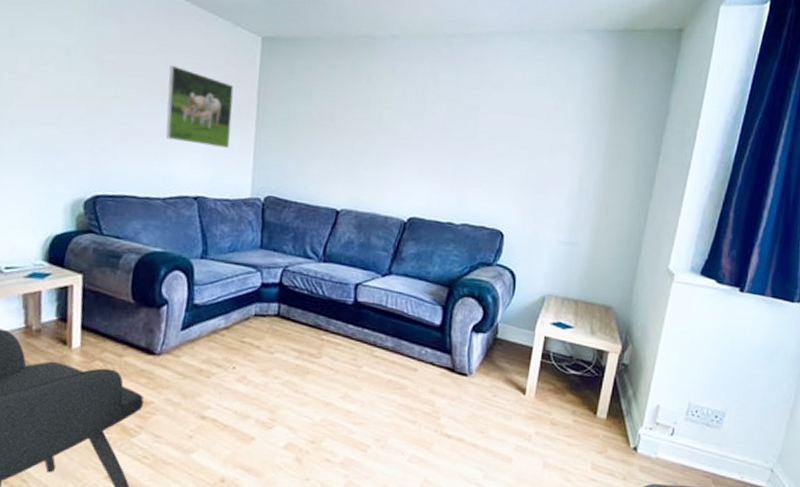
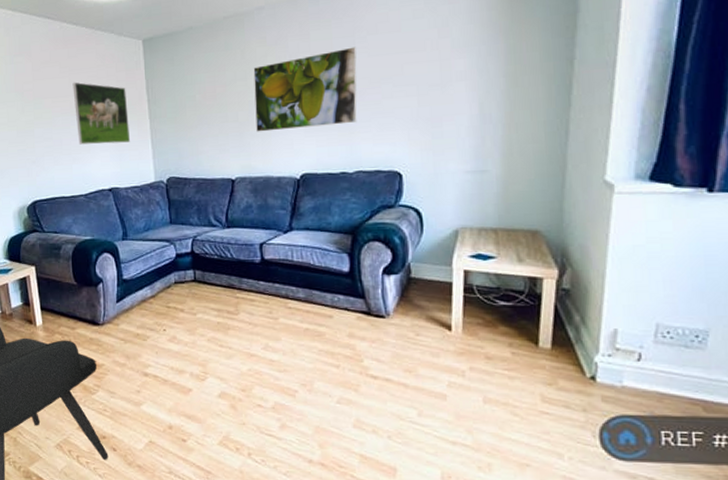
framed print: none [370,96,480,175] -> present [253,46,357,132]

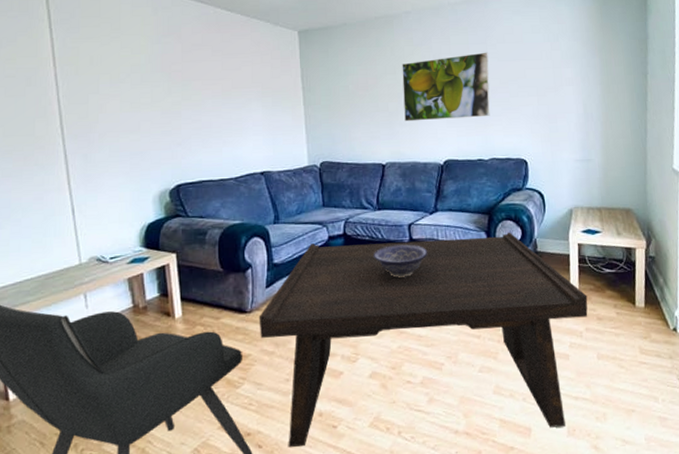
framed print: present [72,82,131,145] -> none [225,66,285,128]
coffee table: none [110,254,474,472] -> present [259,232,588,447]
decorative bowl: none [223,264,281,299] -> present [374,244,428,278]

